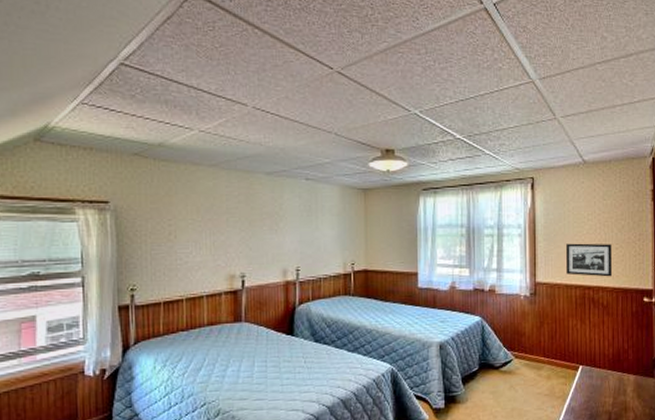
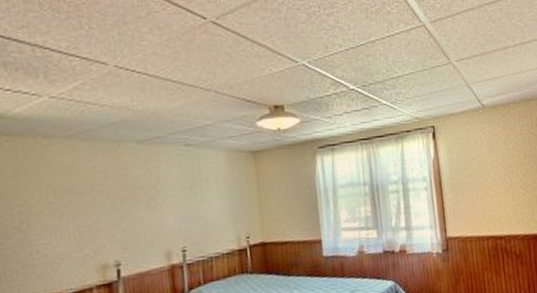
picture frame: present [566,243,612,277] -> none [474,189,521,226]

